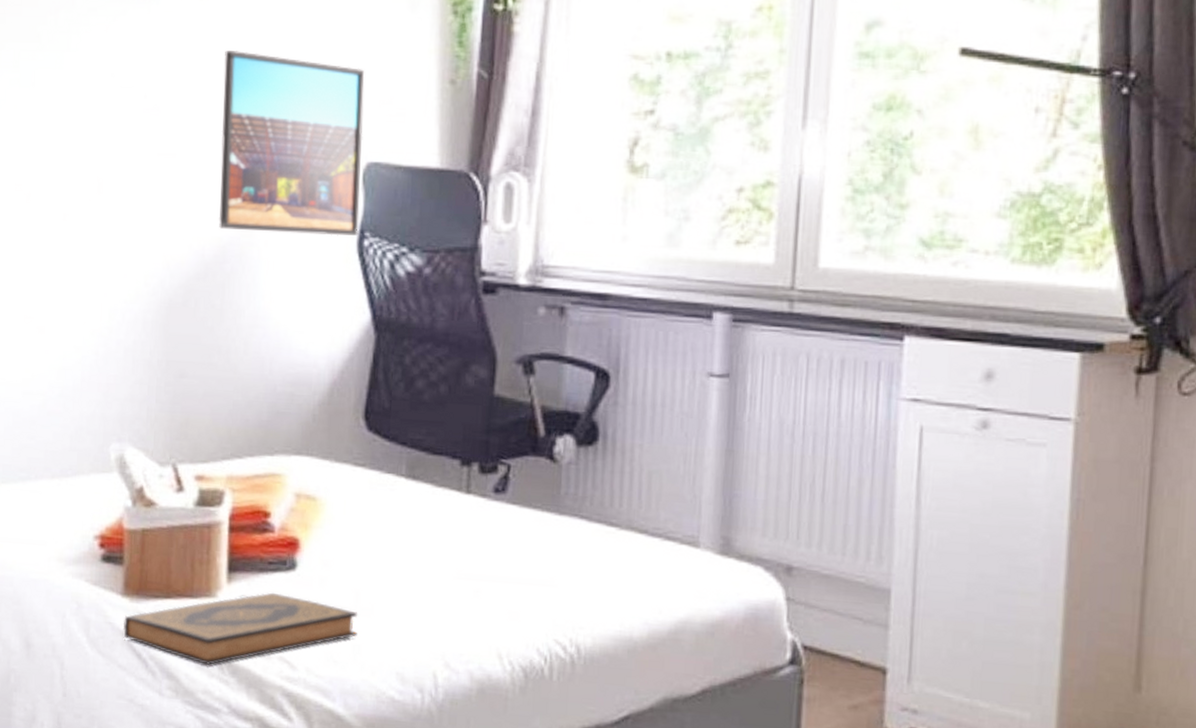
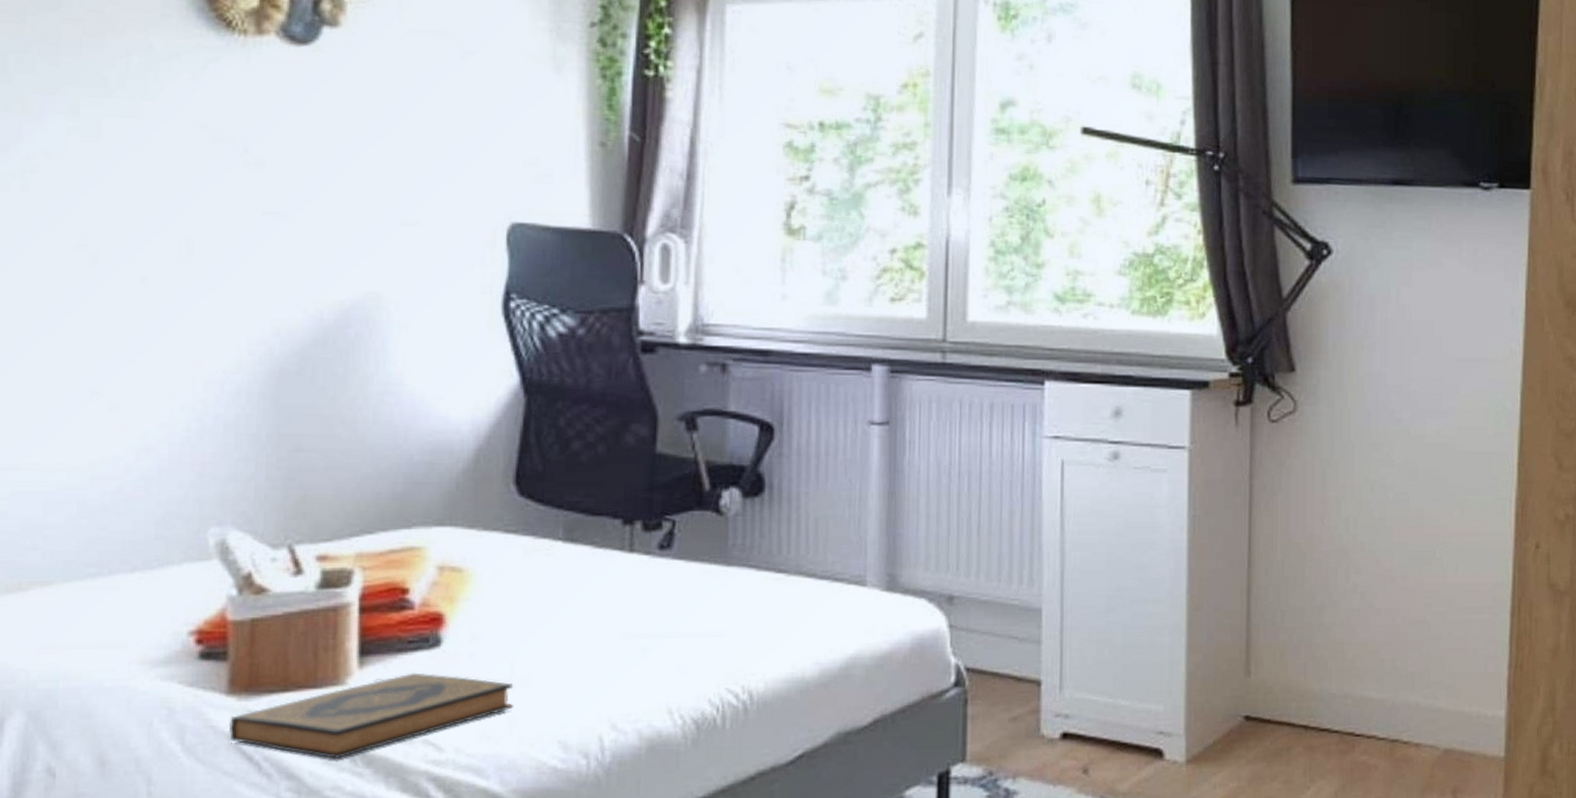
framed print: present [218,49,365,236] -> none [339,104,507,298]

